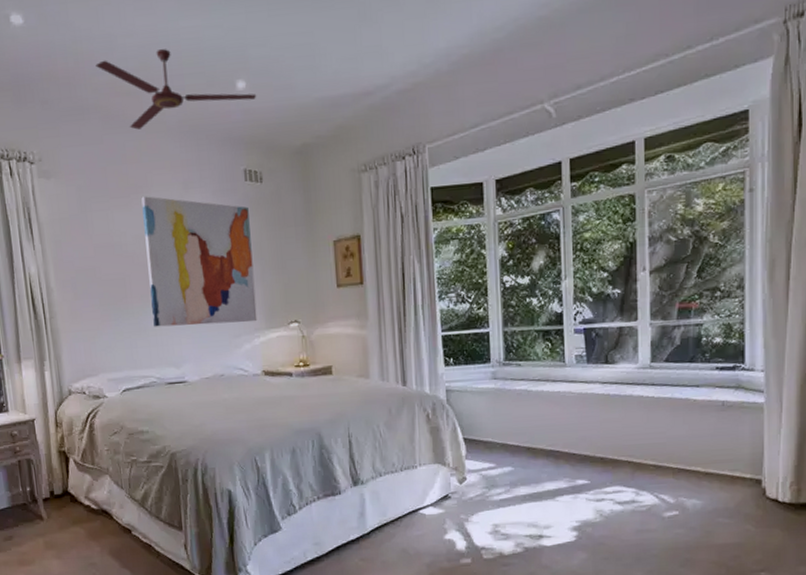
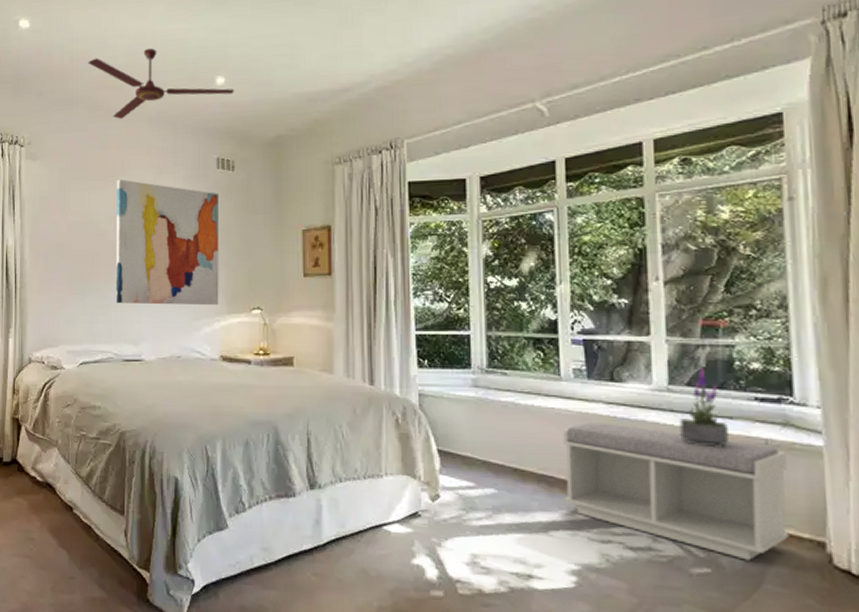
bench: none [566,400,737,501] -> present [562,422,789,561]
potted plant: none [659,344,695,412] -> present [679,367,729,447]

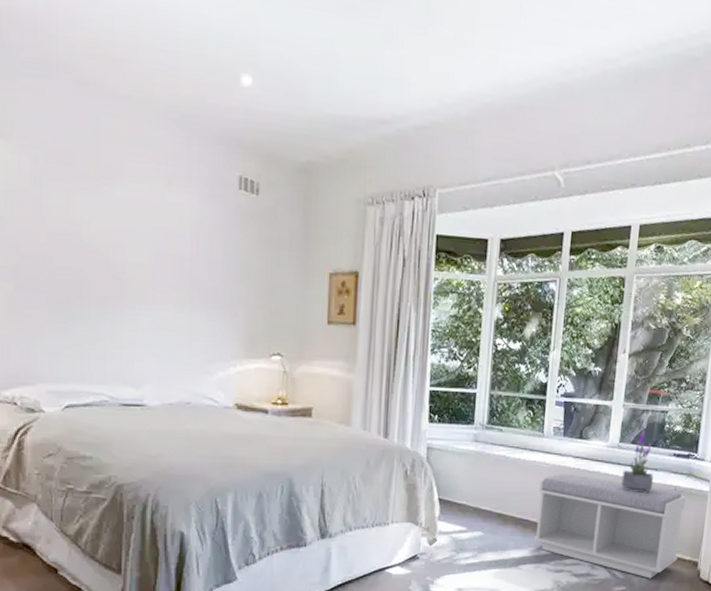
ceiling fan: present [88,48,235,119] -> none [73,12,264,105]
wall art: present [115,179,219,306] -> none [111,184,239,349]

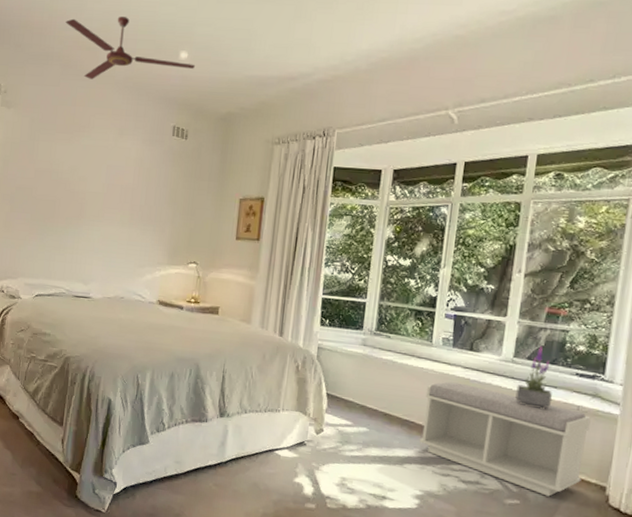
ceiling fan: none [73,12,264,105] -> present [65,17,196,79]

